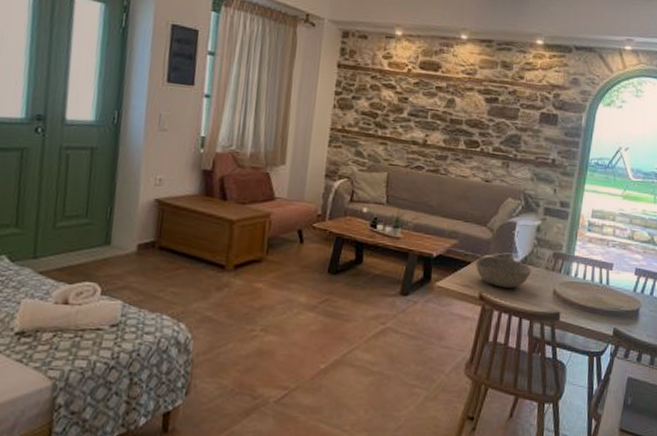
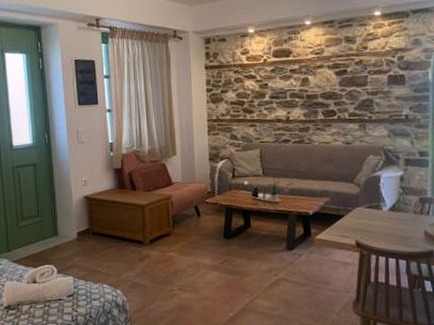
bowl: present [475,255,531,289] -> none [348,207,401,234]

